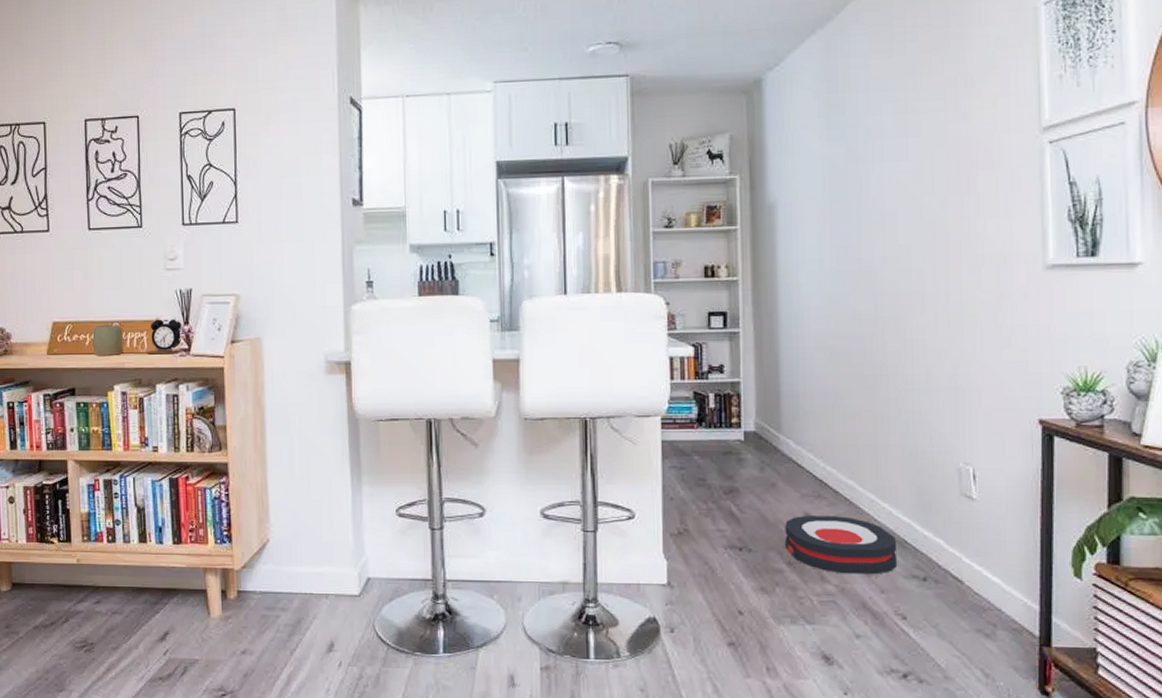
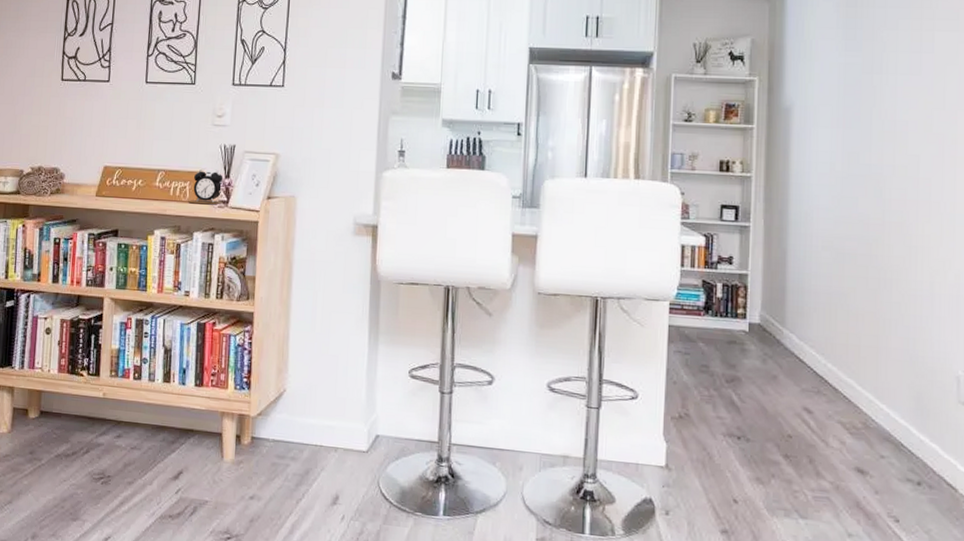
mug: present [92,325,124,356] -> none [138,173,169,202]
robot vacuum: present [785,516,898,575] -> none [783,410,893,475]

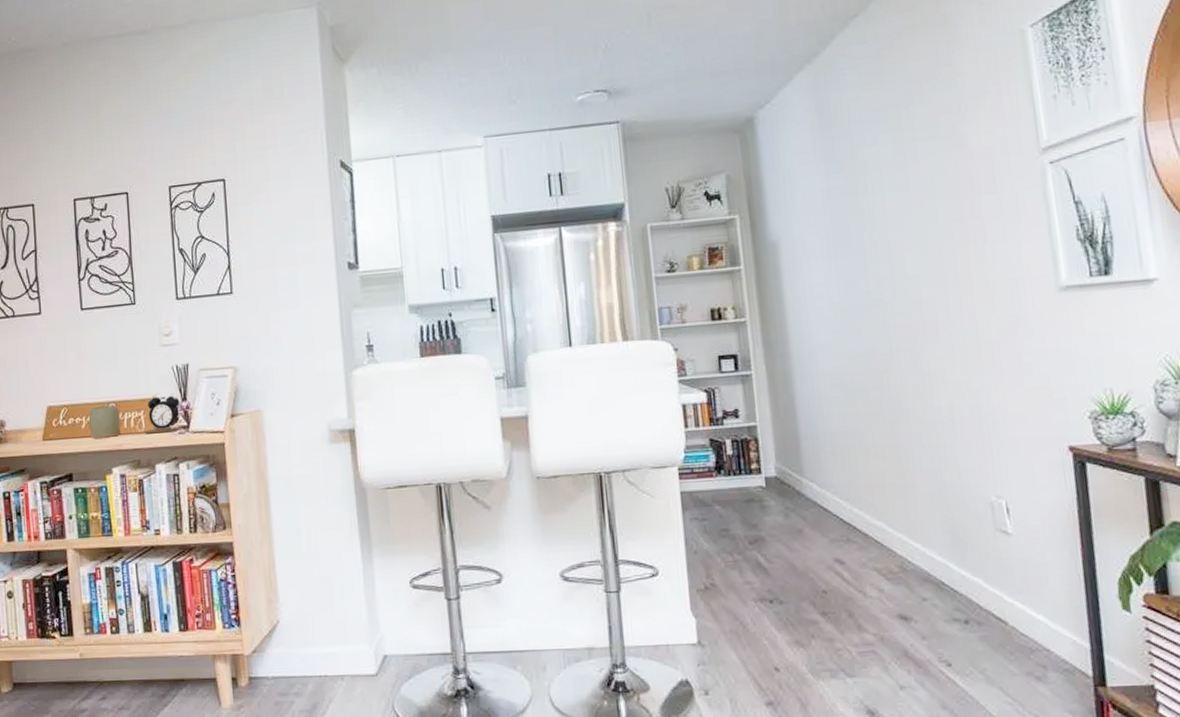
mug: none [138,173,169,202] -> present [88,405,121,438]

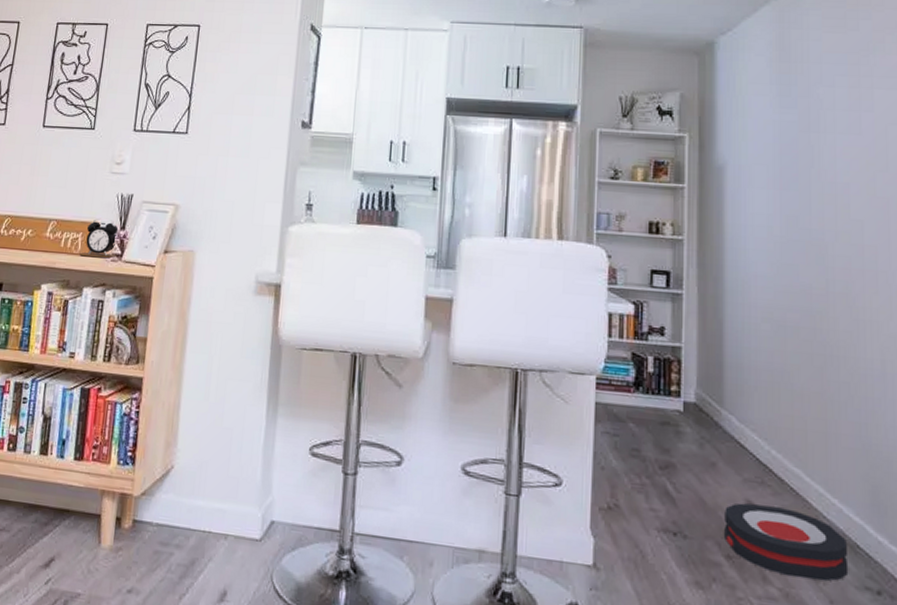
mug: present [88,405,121,438] -> none [27,222,60,254]
robot vacuum: none [815,560,937,622] -> present [724,503,849,582]

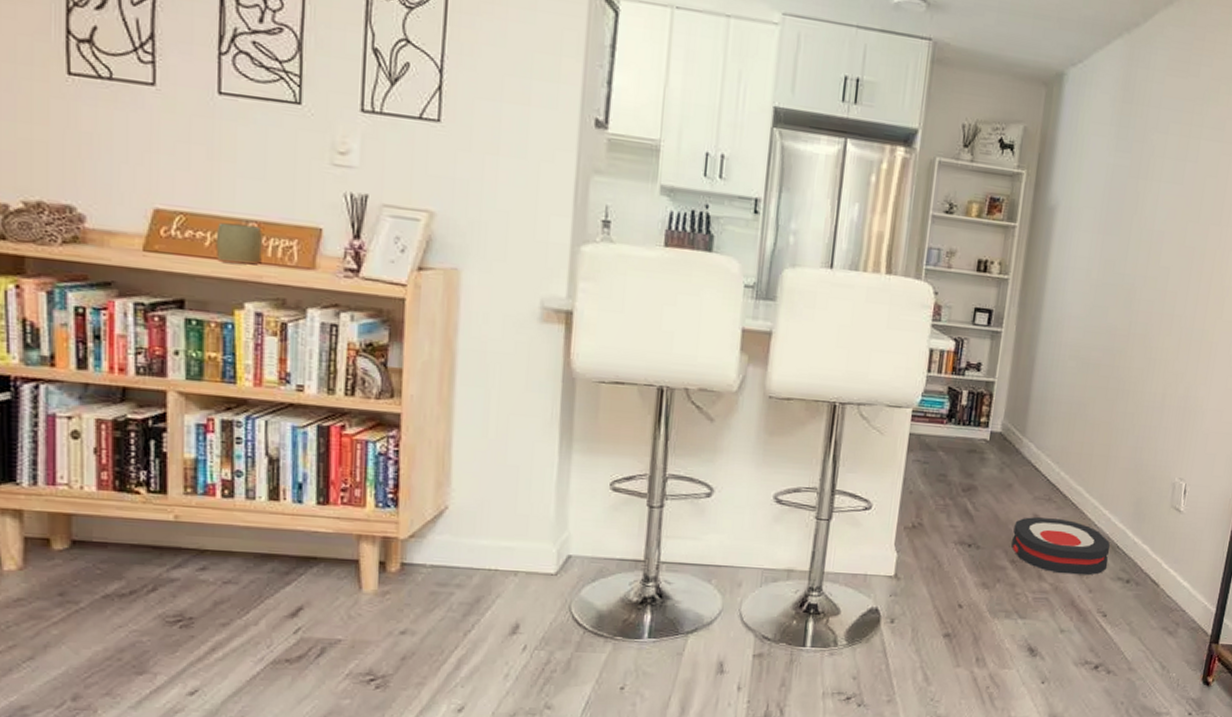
mug: none [27,222,60,254] -> present [215,222,264,265]
alarm clock: present [79,219,118,258] -> none [296,223,353,274]

